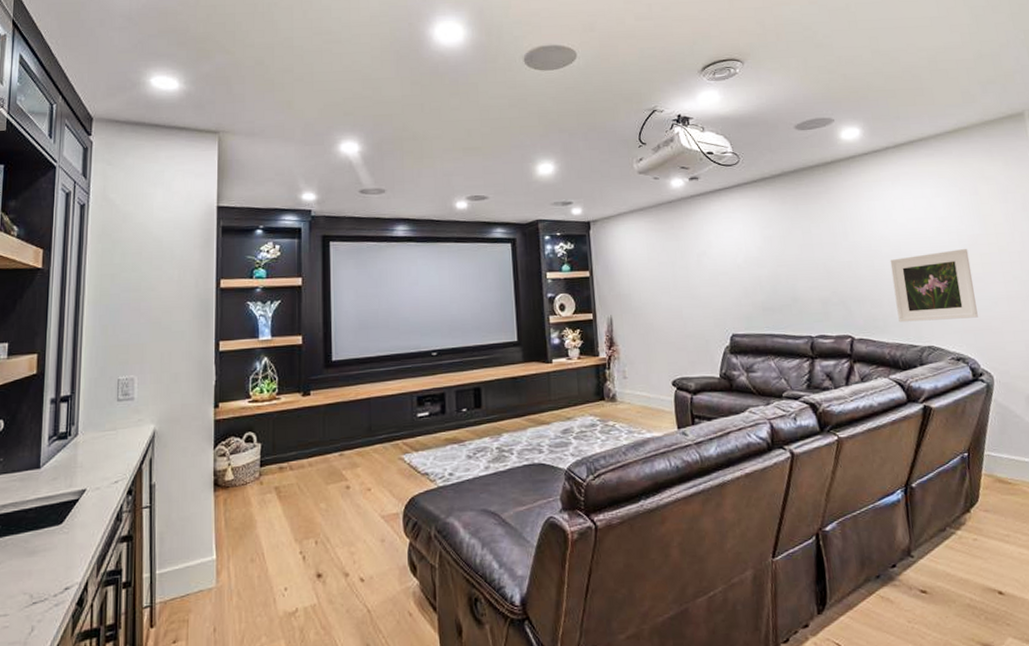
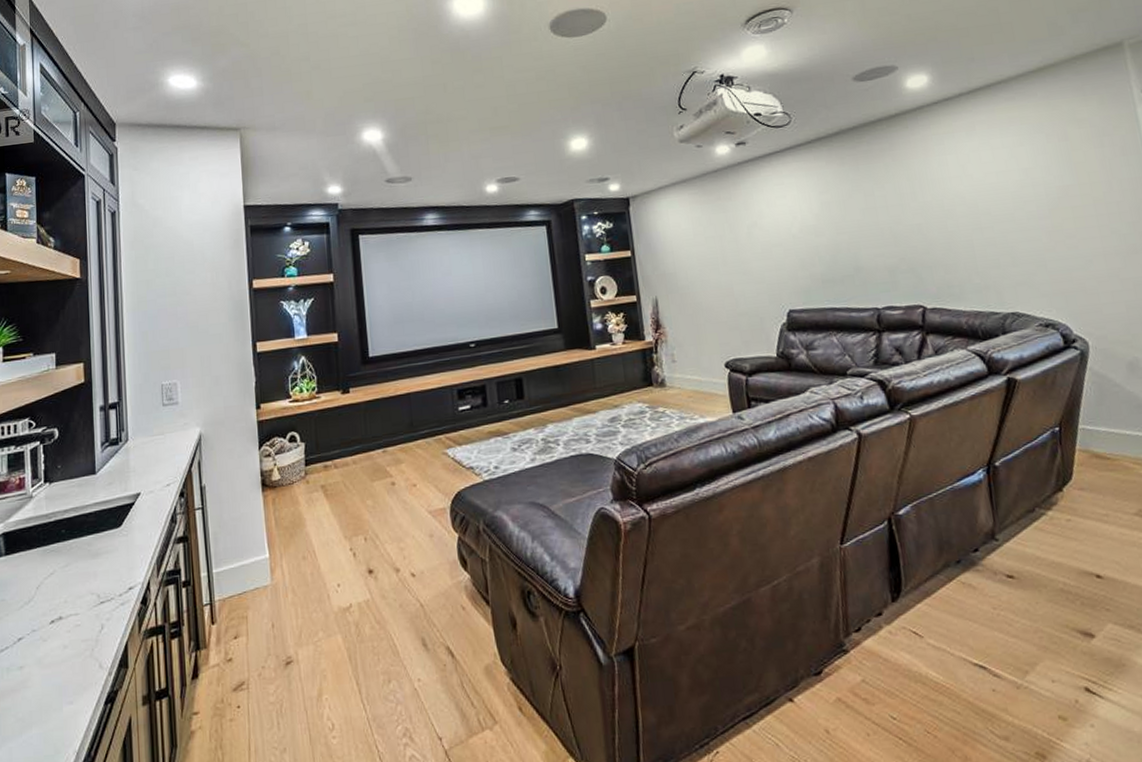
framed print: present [890,249,978,322] -> none [965,202,1070,288]

